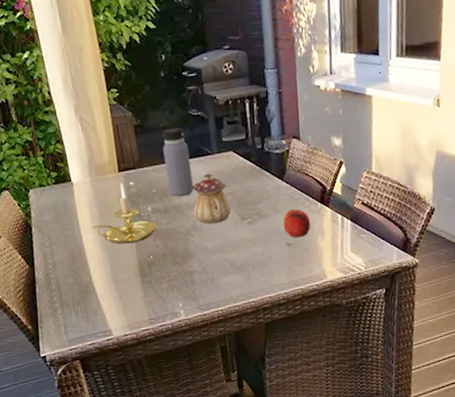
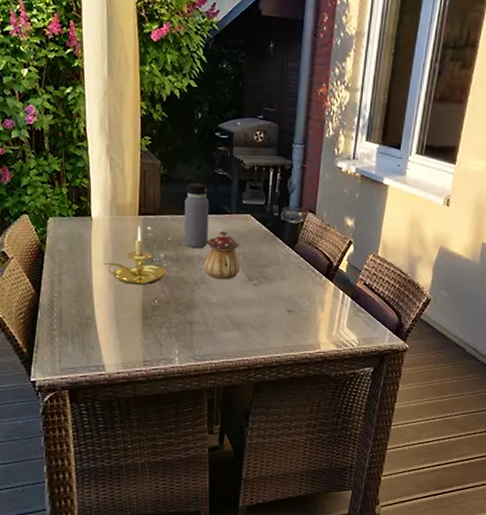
fruit: present [283,209,311,238] -> none [287,278,314,306]

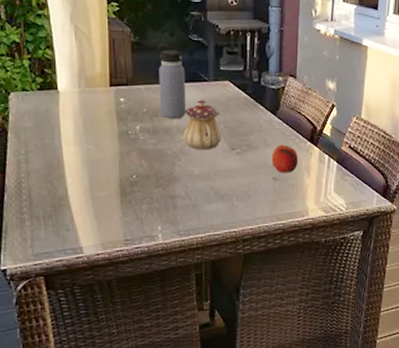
candle holder: present [103,225,167,285] -> none [74,97,144,160]
fruit: none [287,278,314,306] -> present [271,145,299,173]

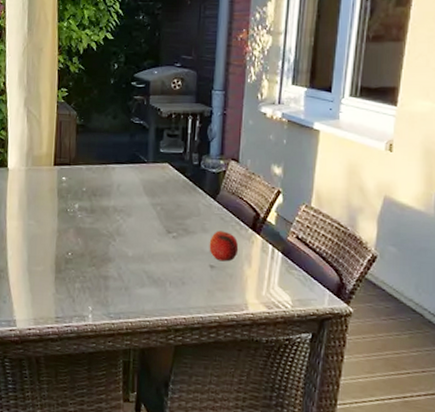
water bottle: present [157,43,186,119] -> none [99,125,126,199]
teapot: present [183,99,222,150] -> none [119,180,158,232]

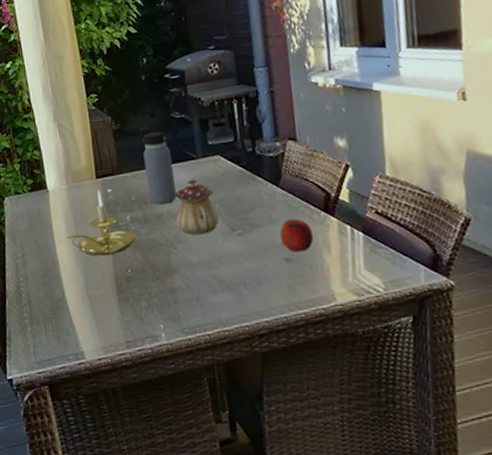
candle holder: none [18,176,81,237] -> present [67,189,136,256]
water bottle: none [99,125,126,199] -> present [139,125,176,205]
teapot: none [119,180,158,232] -> present [174,179,220,236]

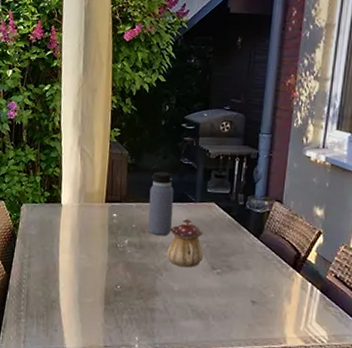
candle holder: present [67,189,136,256] -> none [70,212,130,270]
fruit: present [279,218,314,253] -> none [251,268,280,298]

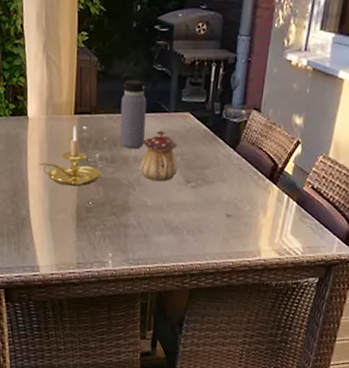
candle holder: none [70,212,130,270] -> present [39,125,102,186]

